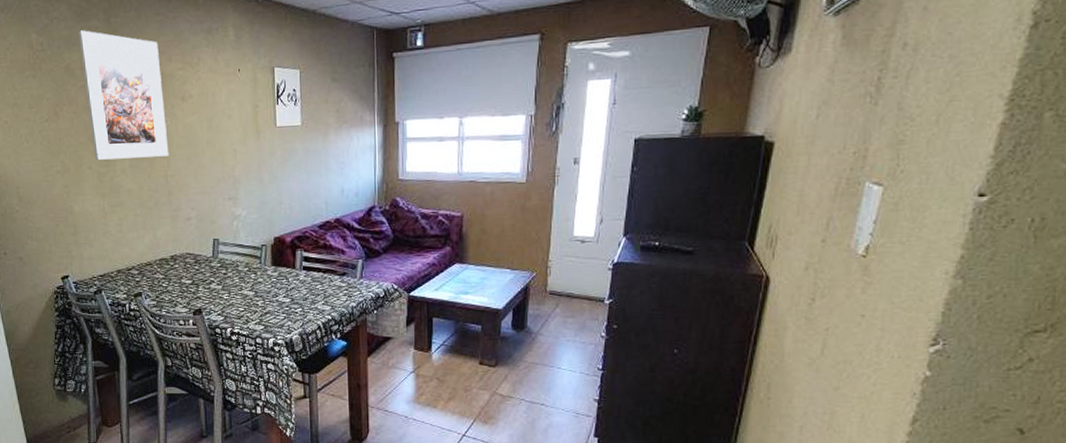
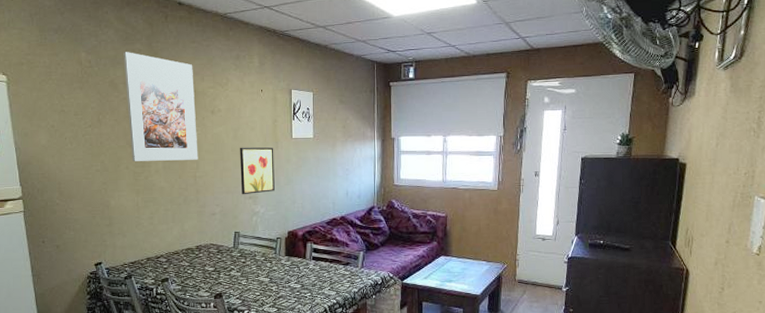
wall art: none [215,138,258,196] -> present [239,147,275,195]

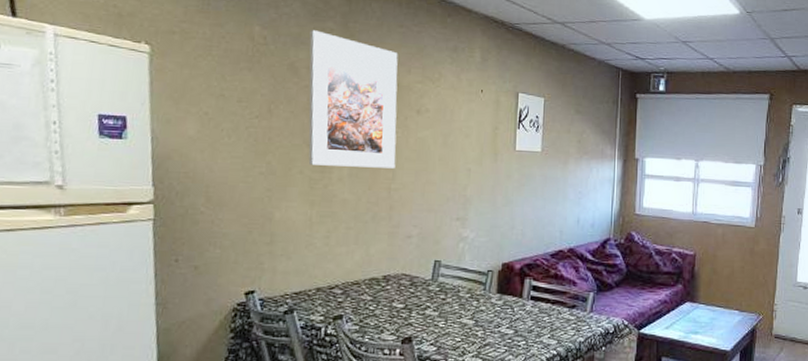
wall art: present [239,147,275,195] -> none [447,156,492,216]

